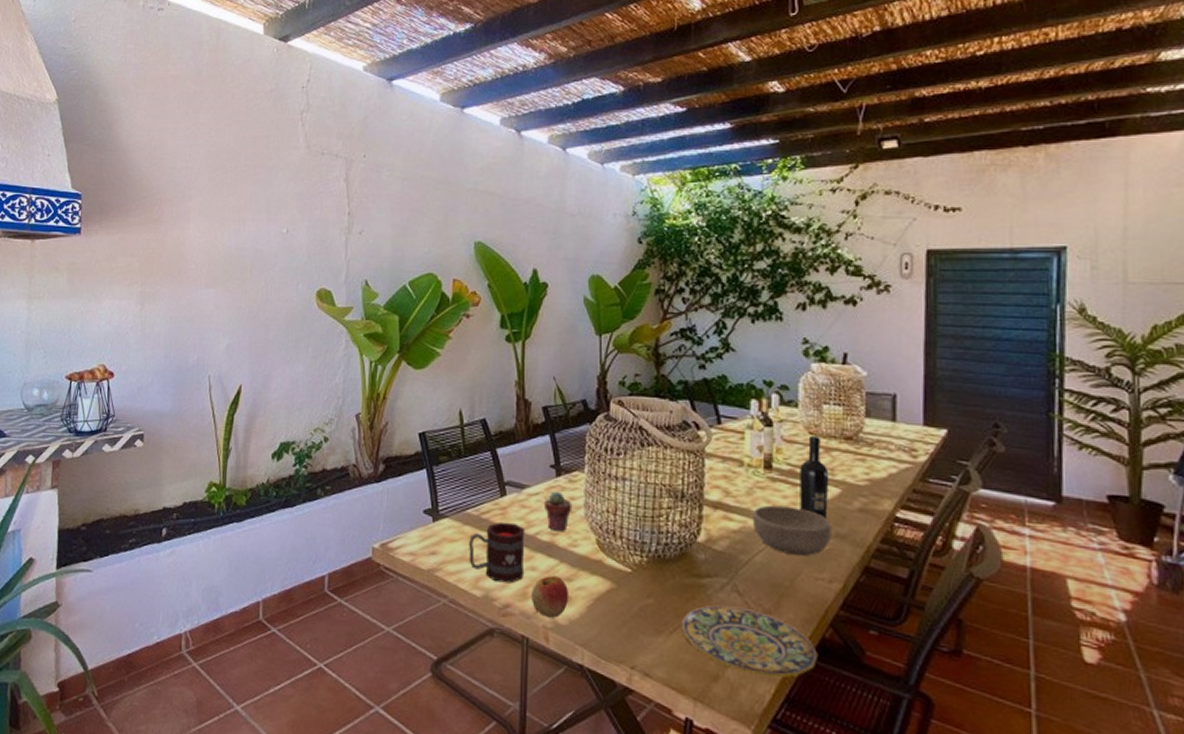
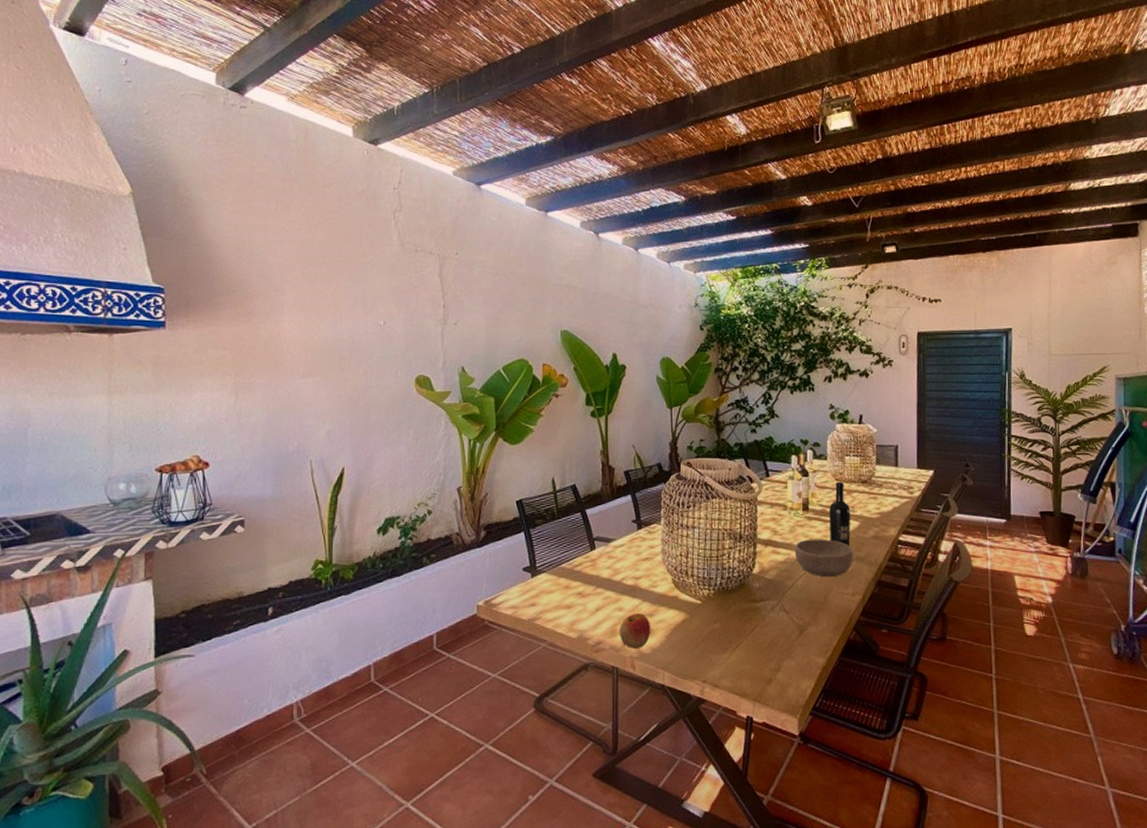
mug: present [469,521,526,584] -> none [564,572,613,624]
potted succulent: present [543,491,573,532] -> none [627,542,652,576]
plate: present [681,604,819,678] -> none [742,622,846,675]

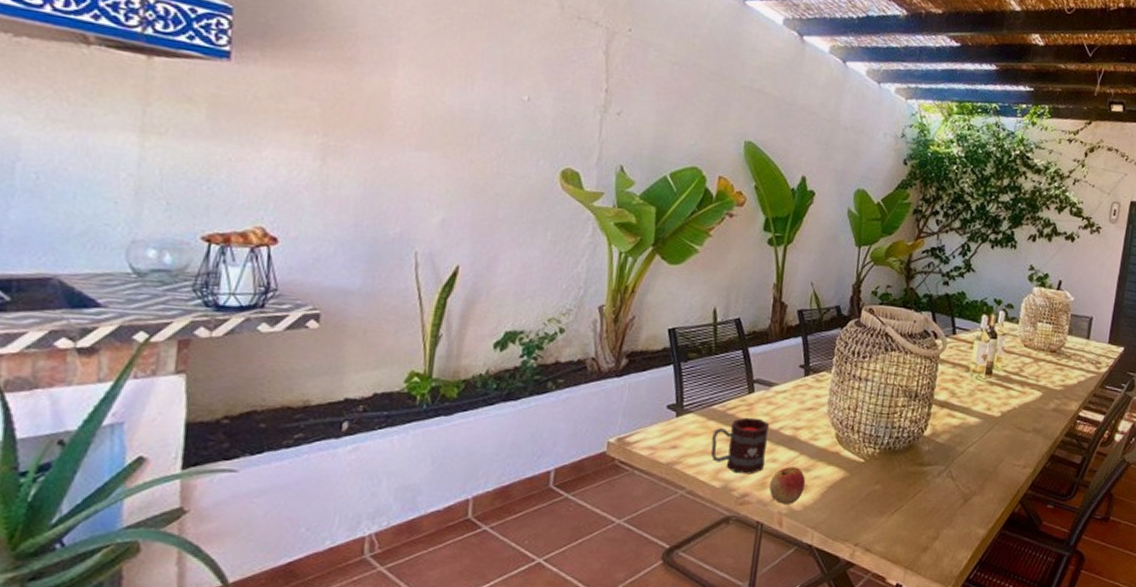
mug: none [564,572,613,624] -> present [710,417,770,475]
bowl: present [794,539,854,578] -> none [970,404,1031,447]
wine bottle: present [829,481,851,546] -> none [1009,347,1035,416]

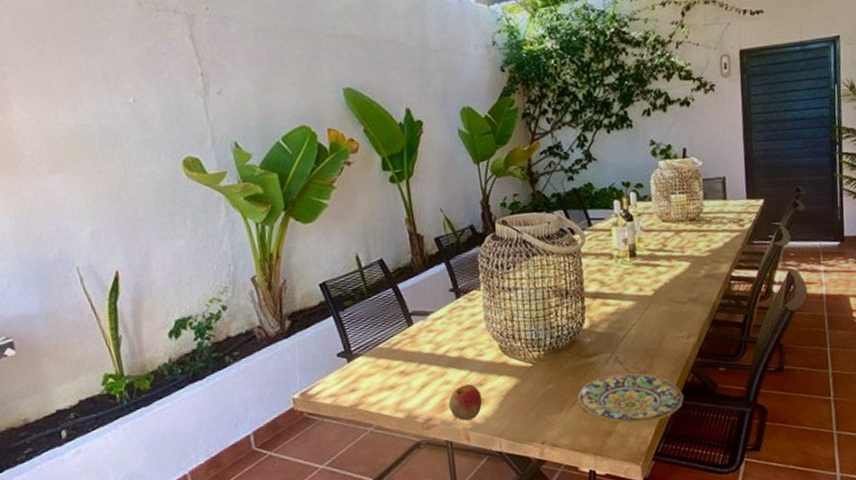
mug: present [710,417,770,475] -> none [385,347,440,402]
plate: none [902,488,1008,546] -> present [577,372,684,424]

